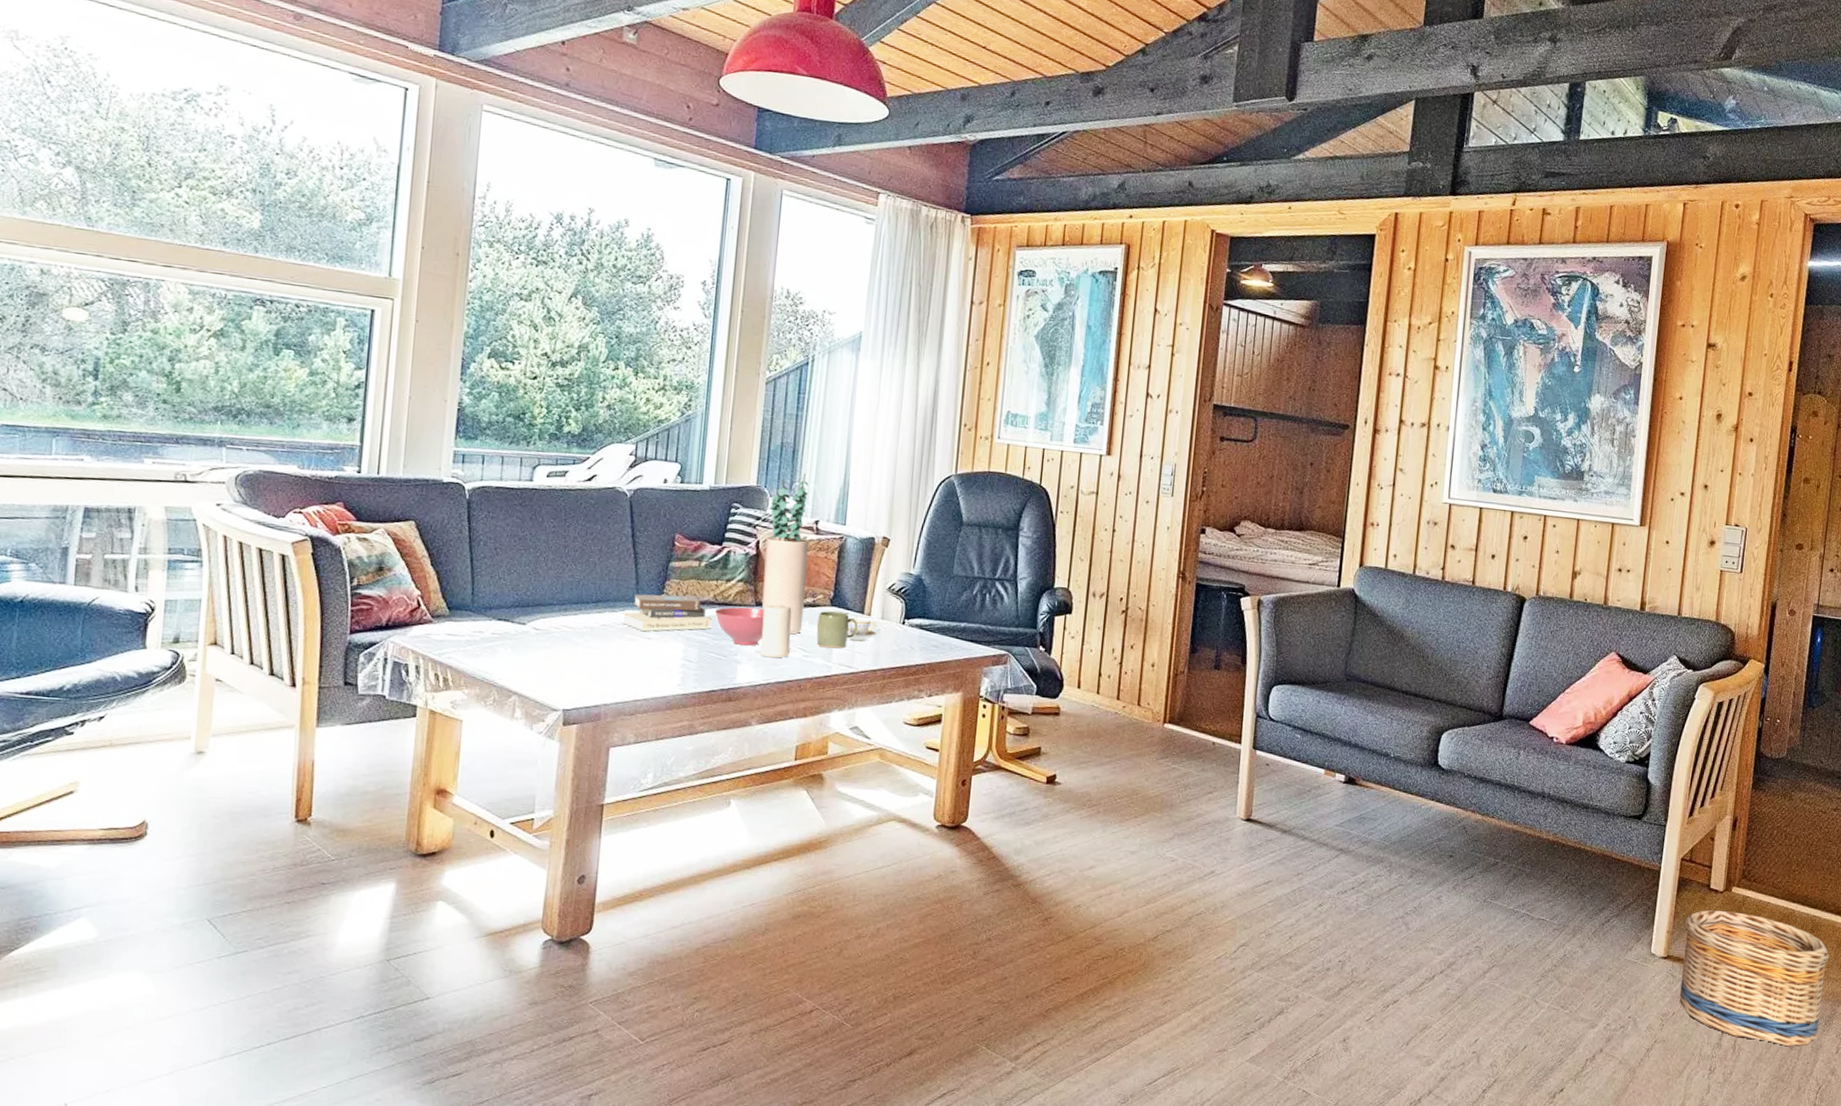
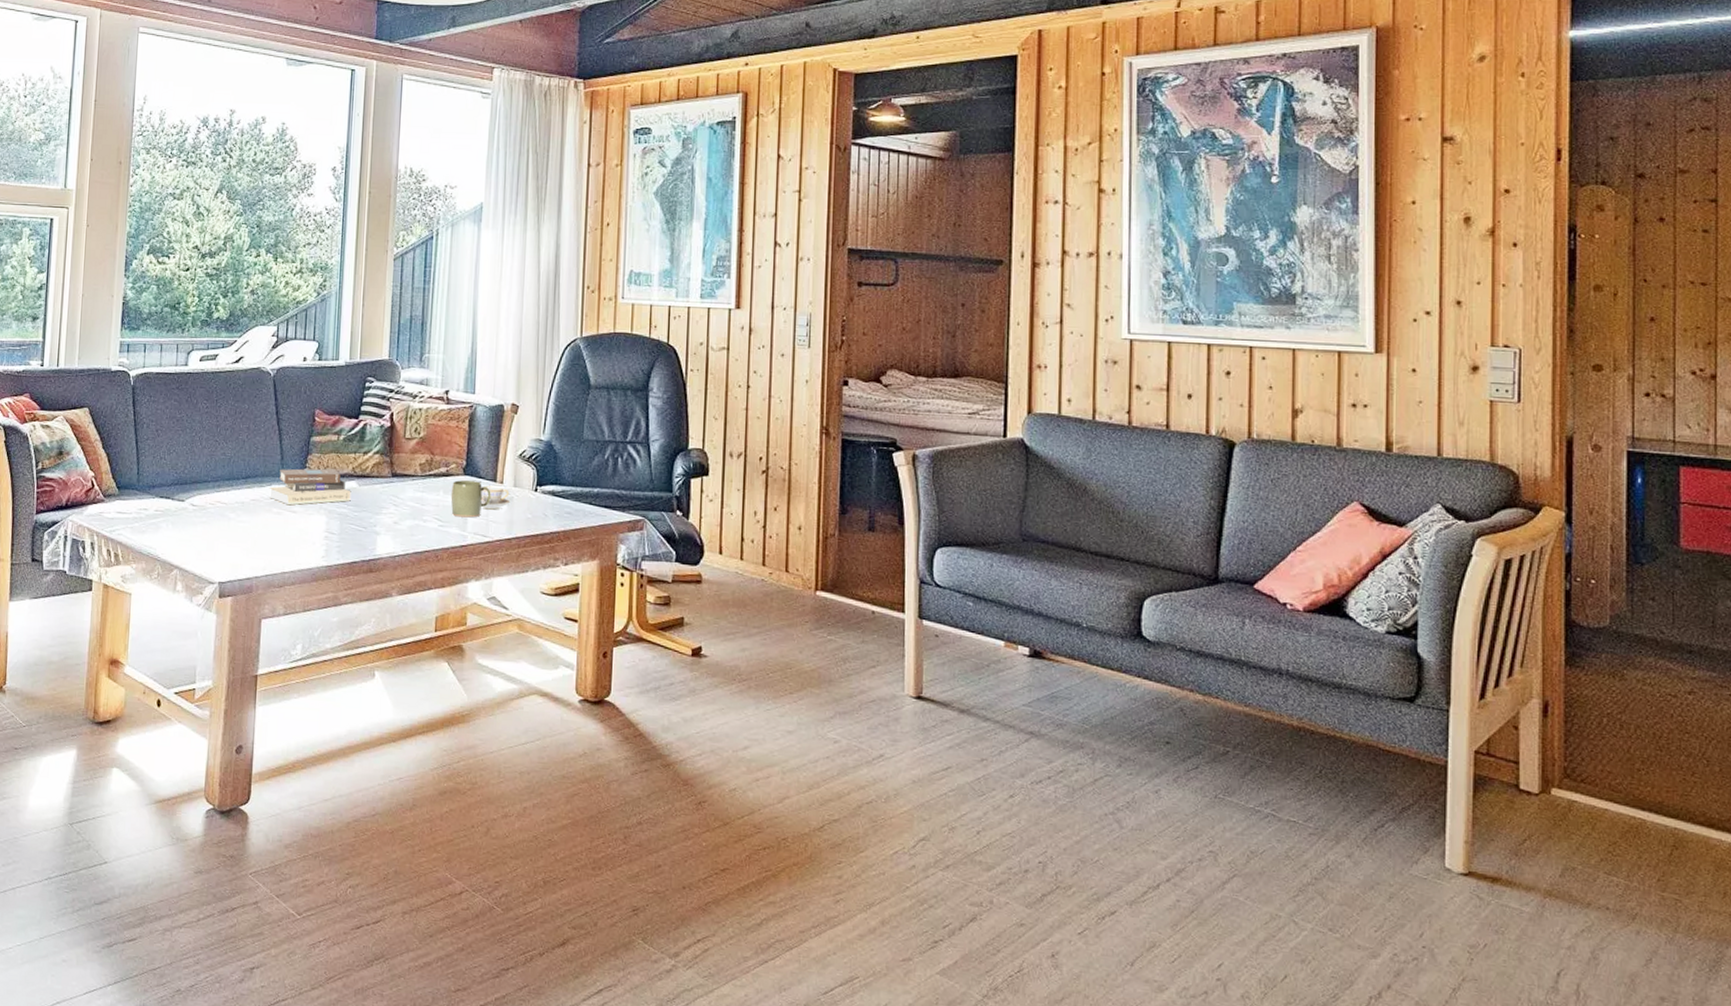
bowl: present [715,607,765,646] -> none [354,478,401,517]
candle: present [759,604,792,659] -> none [397,475,427,529]
vase: present [761,473,809,635] -> none [397,344,440,505]
basket: present [1679,909,1829,1047] -> none [1489,816,1704,998]

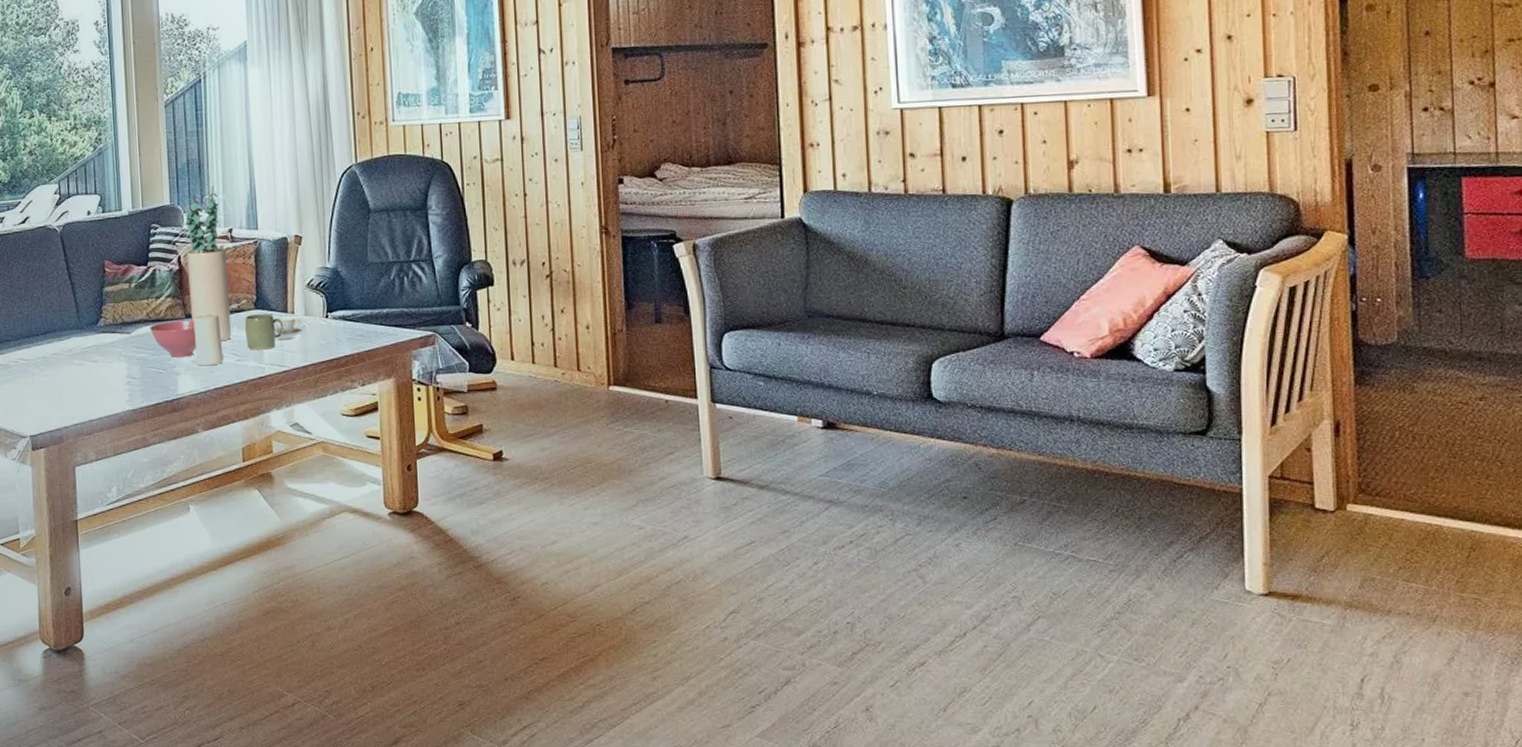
books: present [268,468,351,506] -> none [68,316,148,356]
bowl: none [354,478,401,517] -> present [150,320,196,357]
vase: none [397,344,440,505] -> present [186,185,232,341]
candle: none [397,475,427,529] -> present [193,314,223,366]

